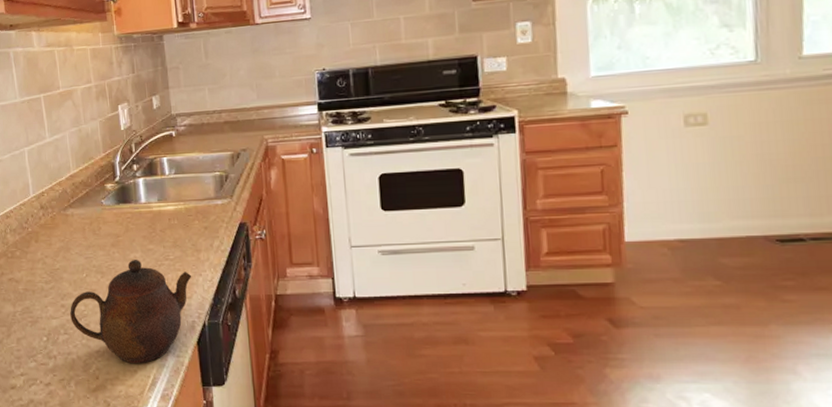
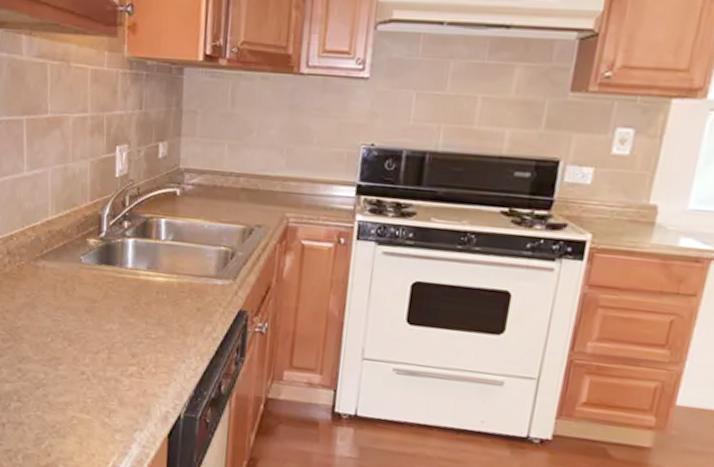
teapot: present [70,260,192,364] -> none [27,331,174,448]

